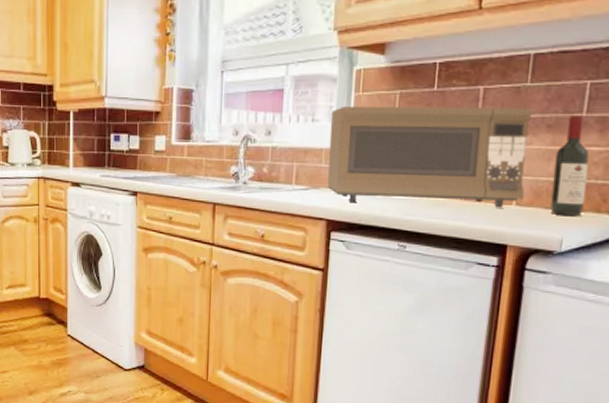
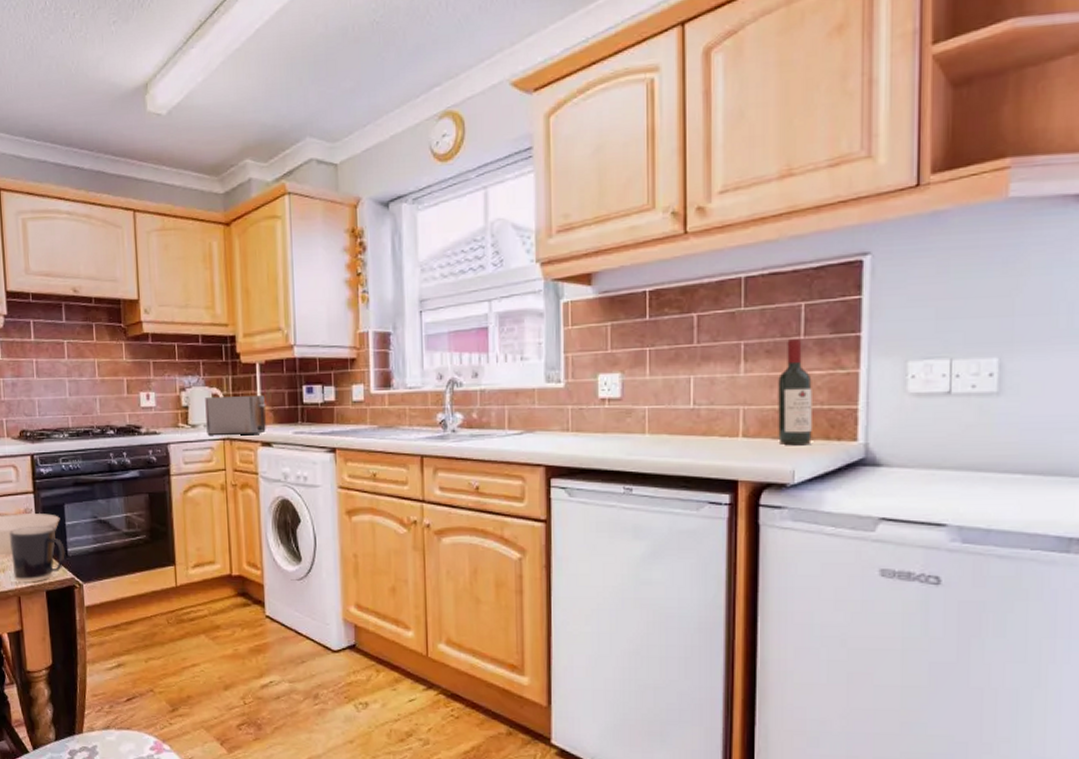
toaster: none [24,140,77,176] -> present [205,396,266,436]
microwave: present [327,106,532,208] -> none [540,333,750,446]

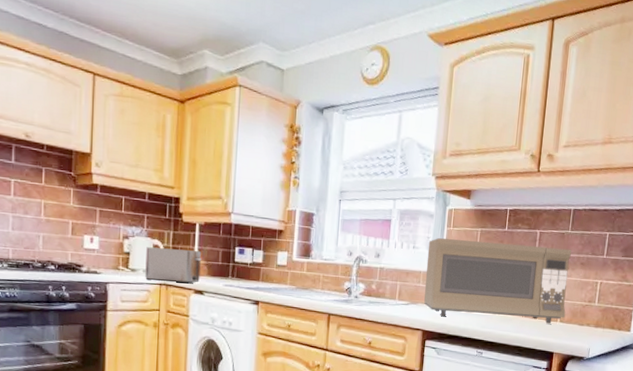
microwave: none [540,333,750,446] -> present [423,238,572,324]
wine bottle: present [777,339,812,446] -> none [582,257,608,332]

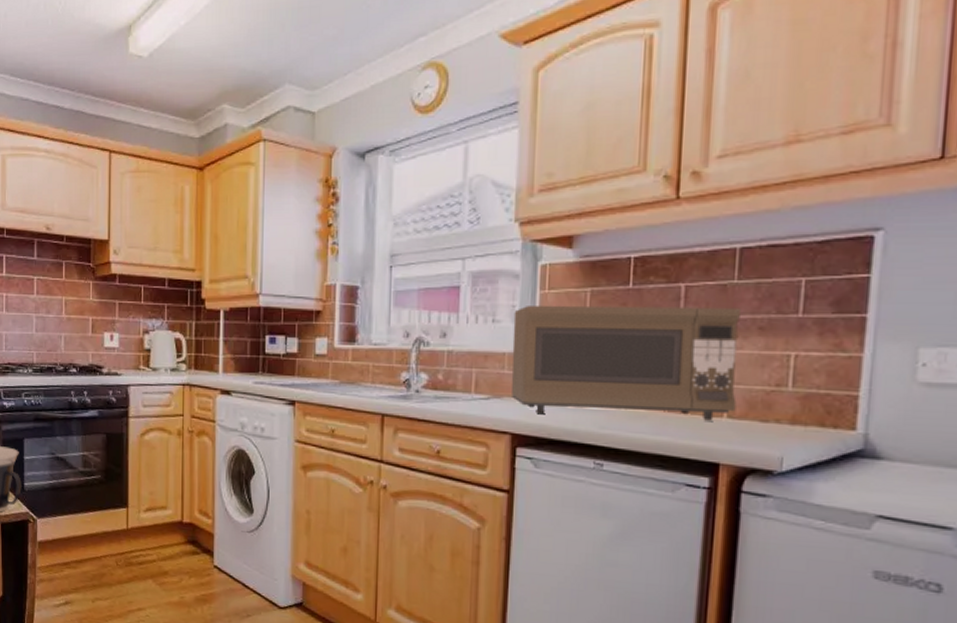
toaster: present [145,247,202,284] -> none [167,342,228,383]

